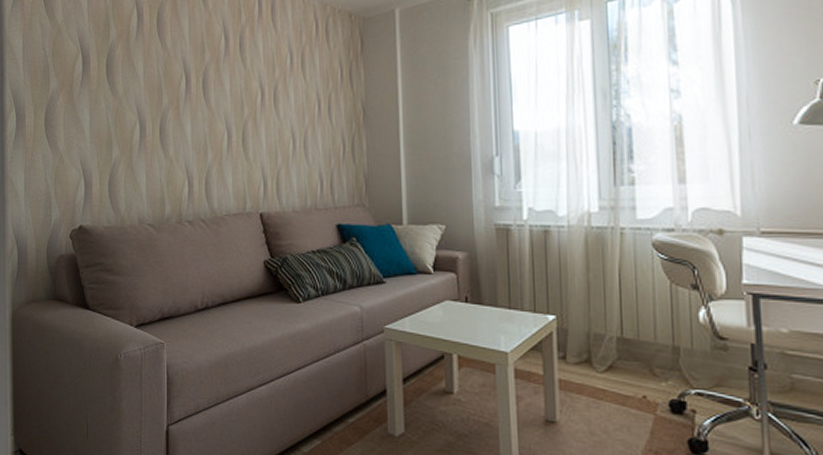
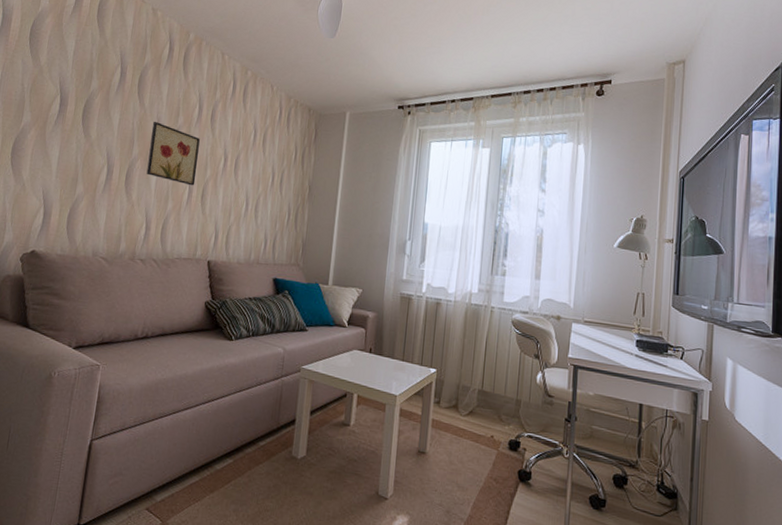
wall art: none [178,63,233,130] -> present [146,122,200,186]

